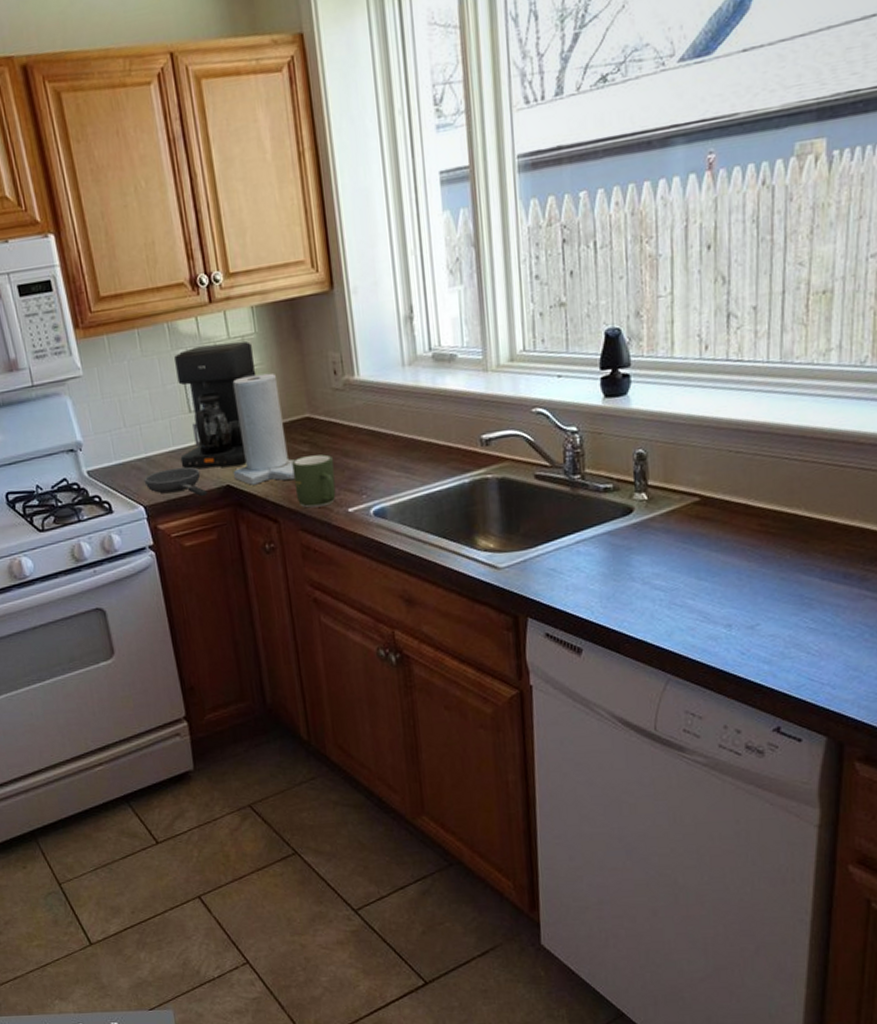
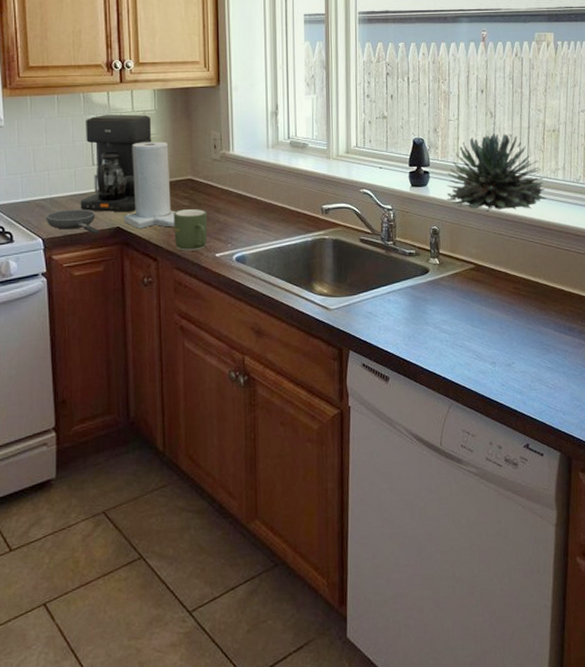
succulent plant: none [656,305,812,421] -> present [447,133,547,212]

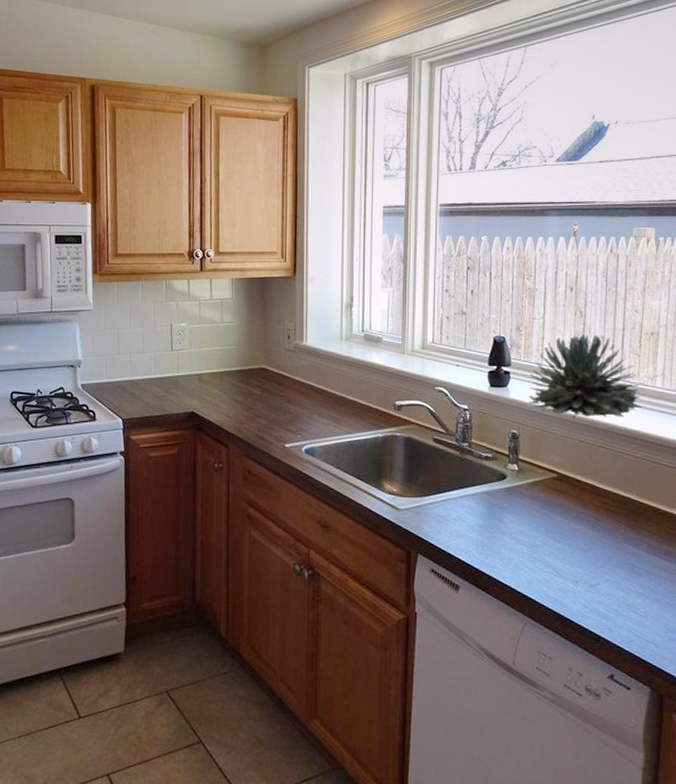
frying pan: present [45,209,100,235] -> none [126,392,175,418]
coffee maker: present [80,114,152,213] -> none [158,302,228,398]
paper towel: present [123,141,176,229] -> none [198,329,248,415]
mug: present [174,209,208,251] -> none [245,398,279,440]

